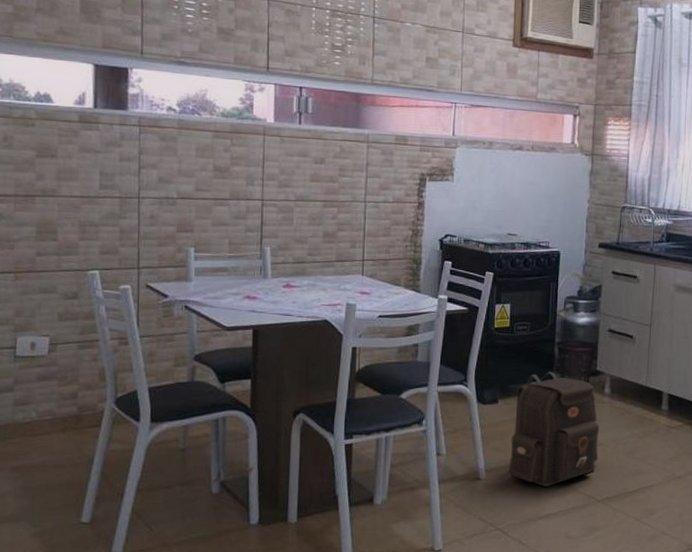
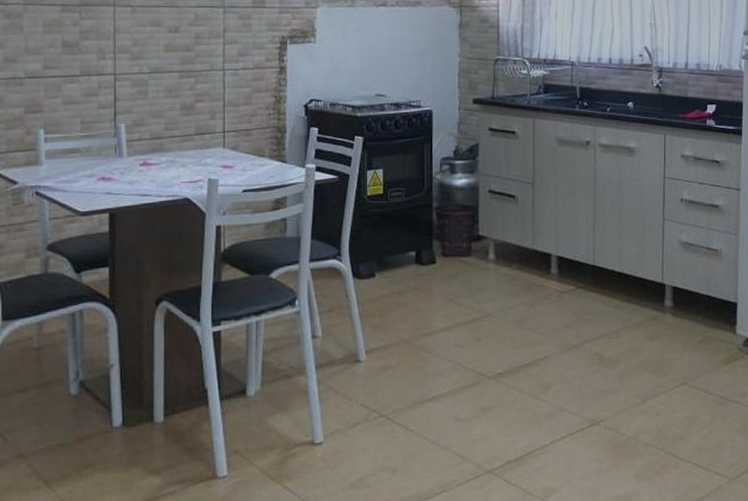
backpack: present [507,371,600,486] -> none [389,239,487,365]

